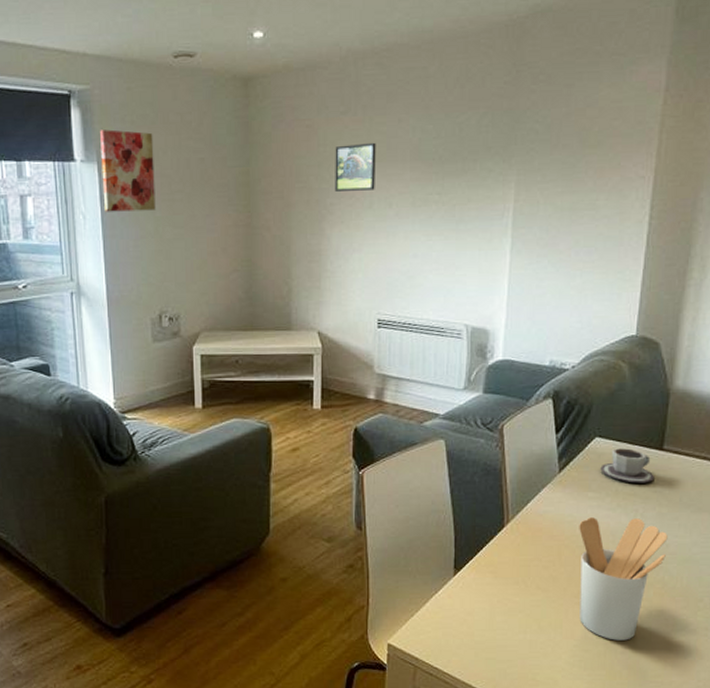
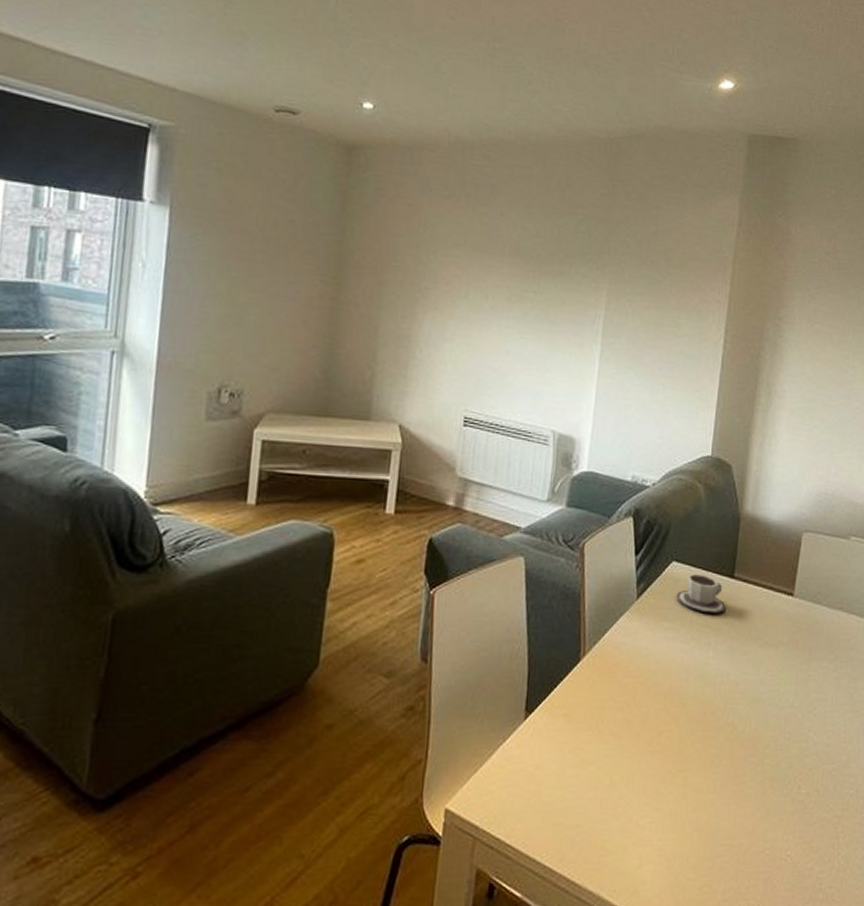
wall art: present [100,129,156,212] -> none [170,172,241,269]
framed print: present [335,142,376,191] -> none [431,229,477,280]
utensil holder: present [579,517,668,641] -> none [652,651,738,796]

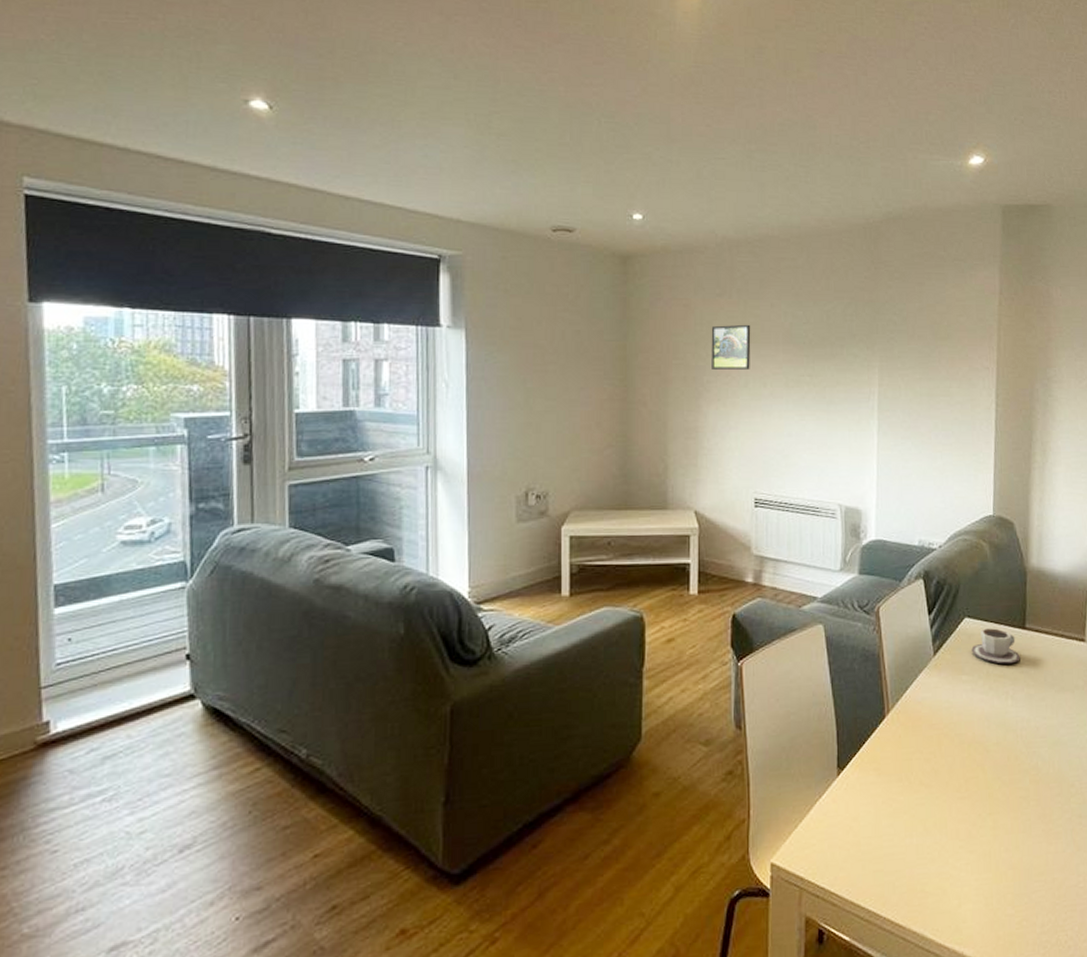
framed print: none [431,229,477,280] -> present [711,324,751,370]

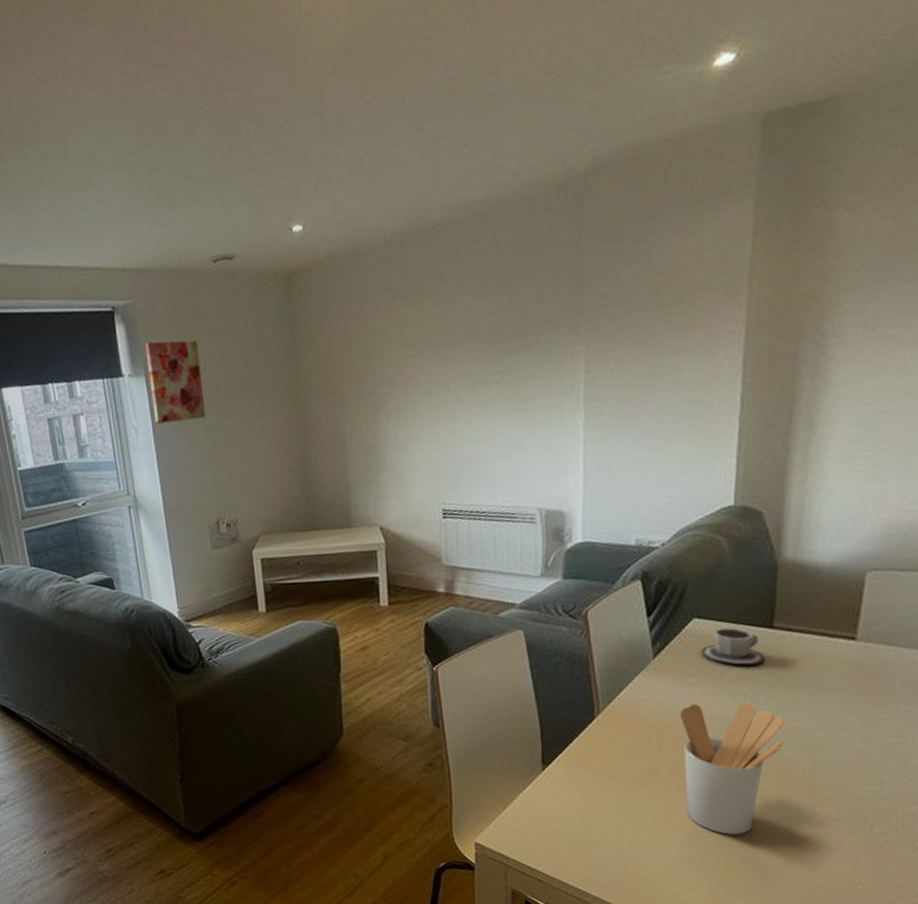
wall art: none [469,296,528,381] -> present [145,340,206,424]
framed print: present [711,324,751,370] -> none [385,326,431,381]
utensil holder: none [956,701,1037,838] -> present [680,703,784,835]

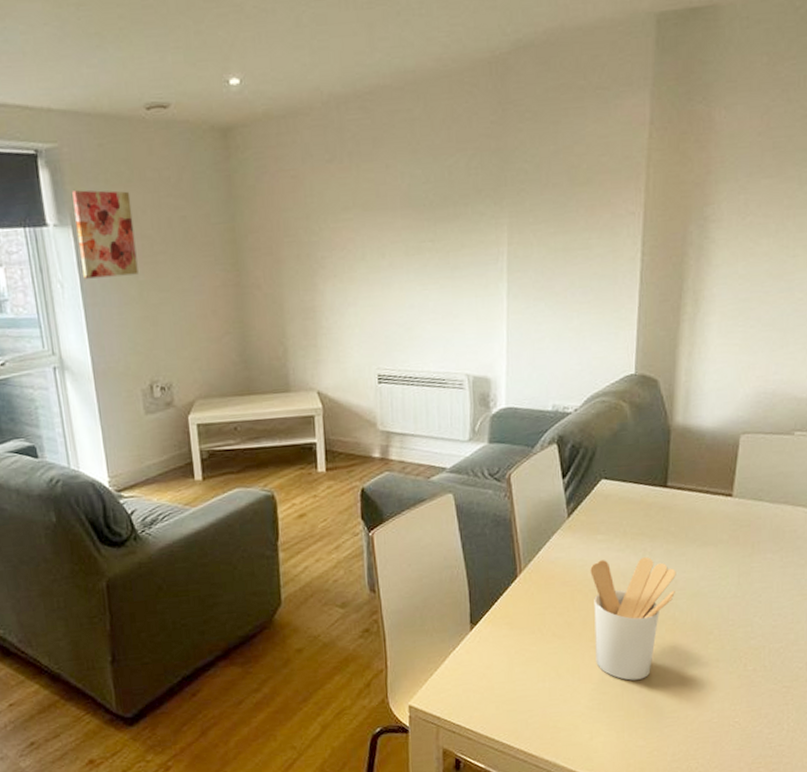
cup: present [701,628,765,666] -> none [608,488,660,523]

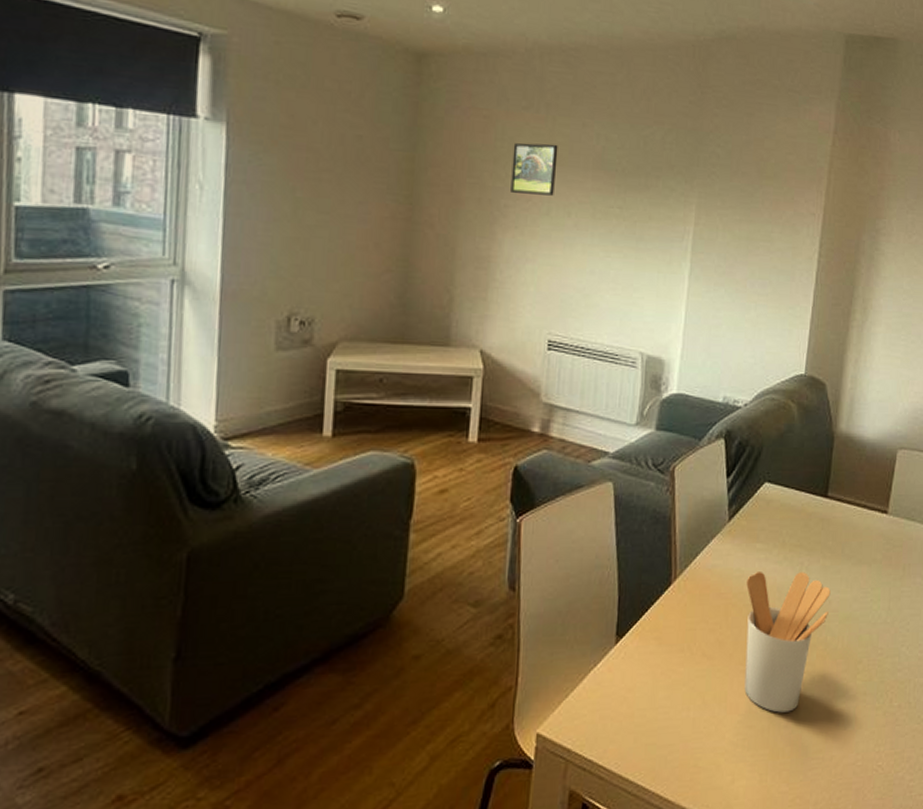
wall art: present [72,190,139,279] -> none [229,85,302,189]
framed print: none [322,190,367,244] -> present [511,143,558,196]

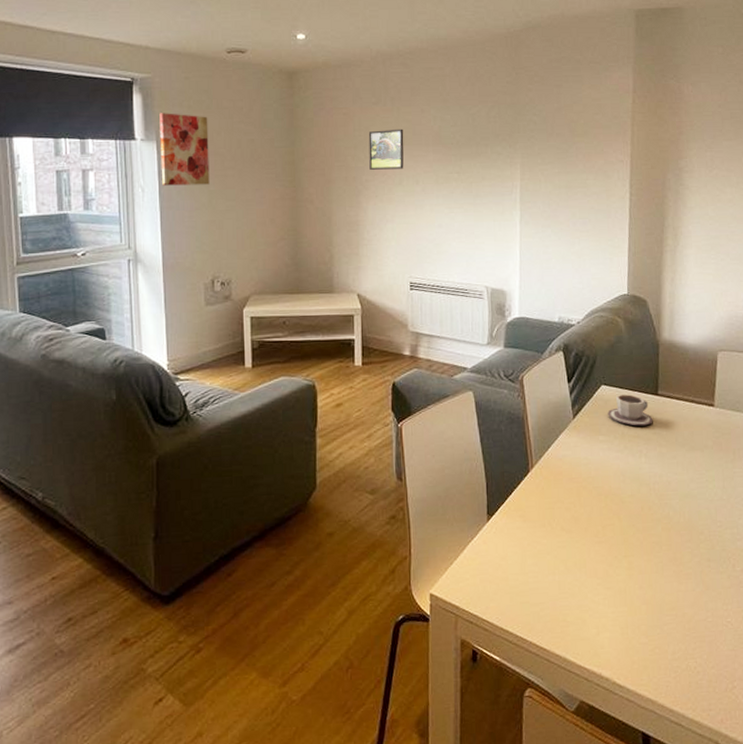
wall art: none [229,85,302,189] -> present [160,113,210,186]
utensil holder: present [744,572,831,713] -> none [593,458,669,577]
cup: none [769,495,819,533] -> present [608,394,653,426]

